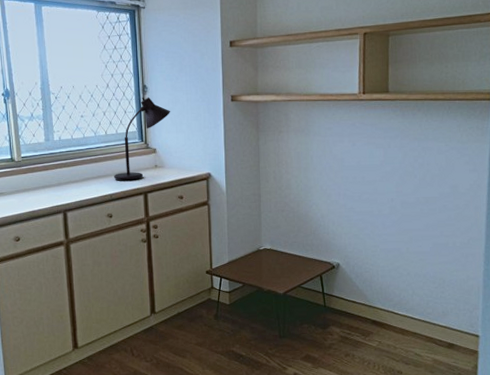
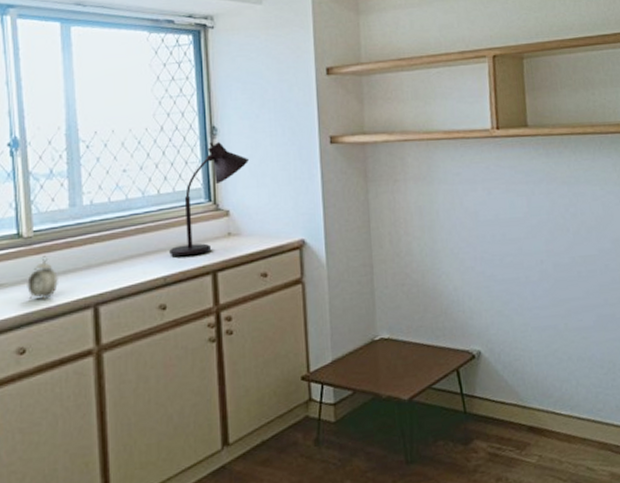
alarm clock: none [19,174,39,205] -> present [27,254,58,299]

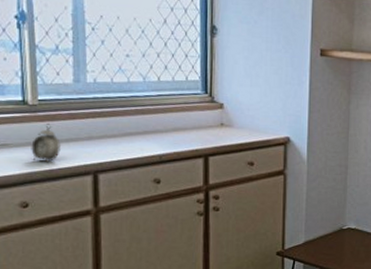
desk lamp: present [169,141,250,257] -> none [166,39,246,140]

